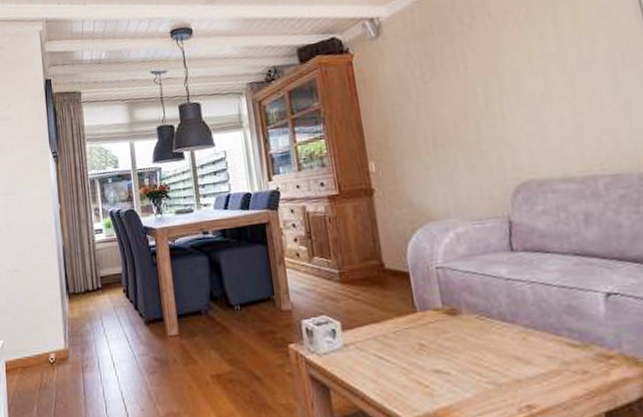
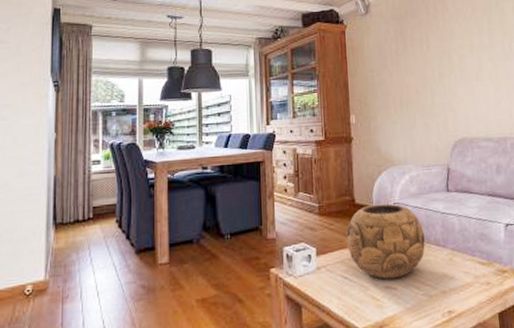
decorative bowl: none [377,268,486,362] -> present [346,203,426,280]

